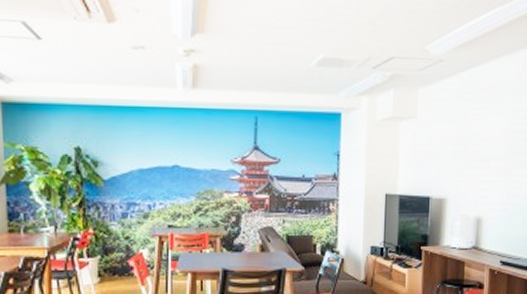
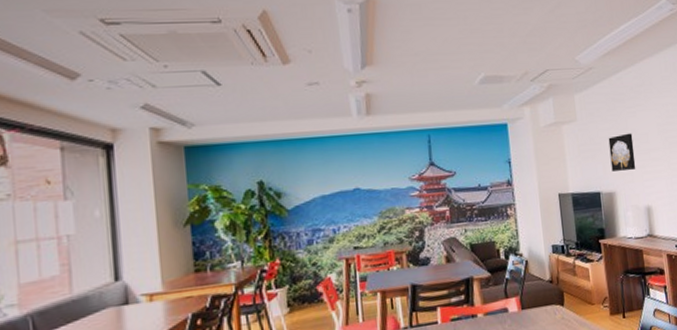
wall art: none [446,137,475,177] -> present [608,133,636,171]

